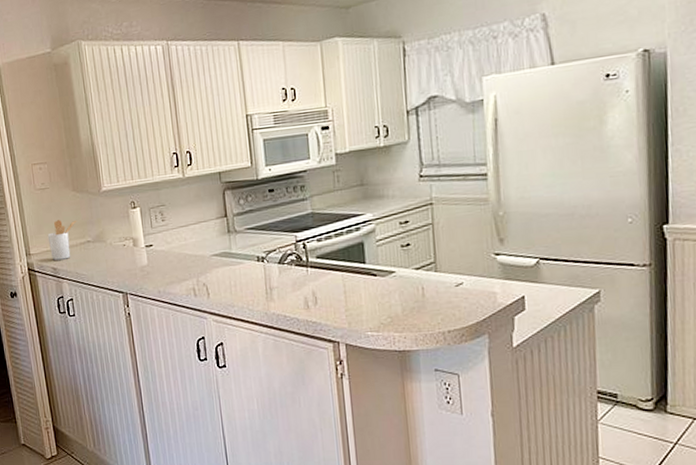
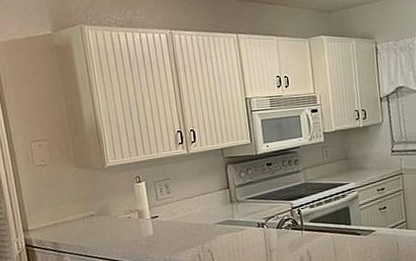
utensil holder: present [47,220,77,260] -> none [47,195,80,235]

